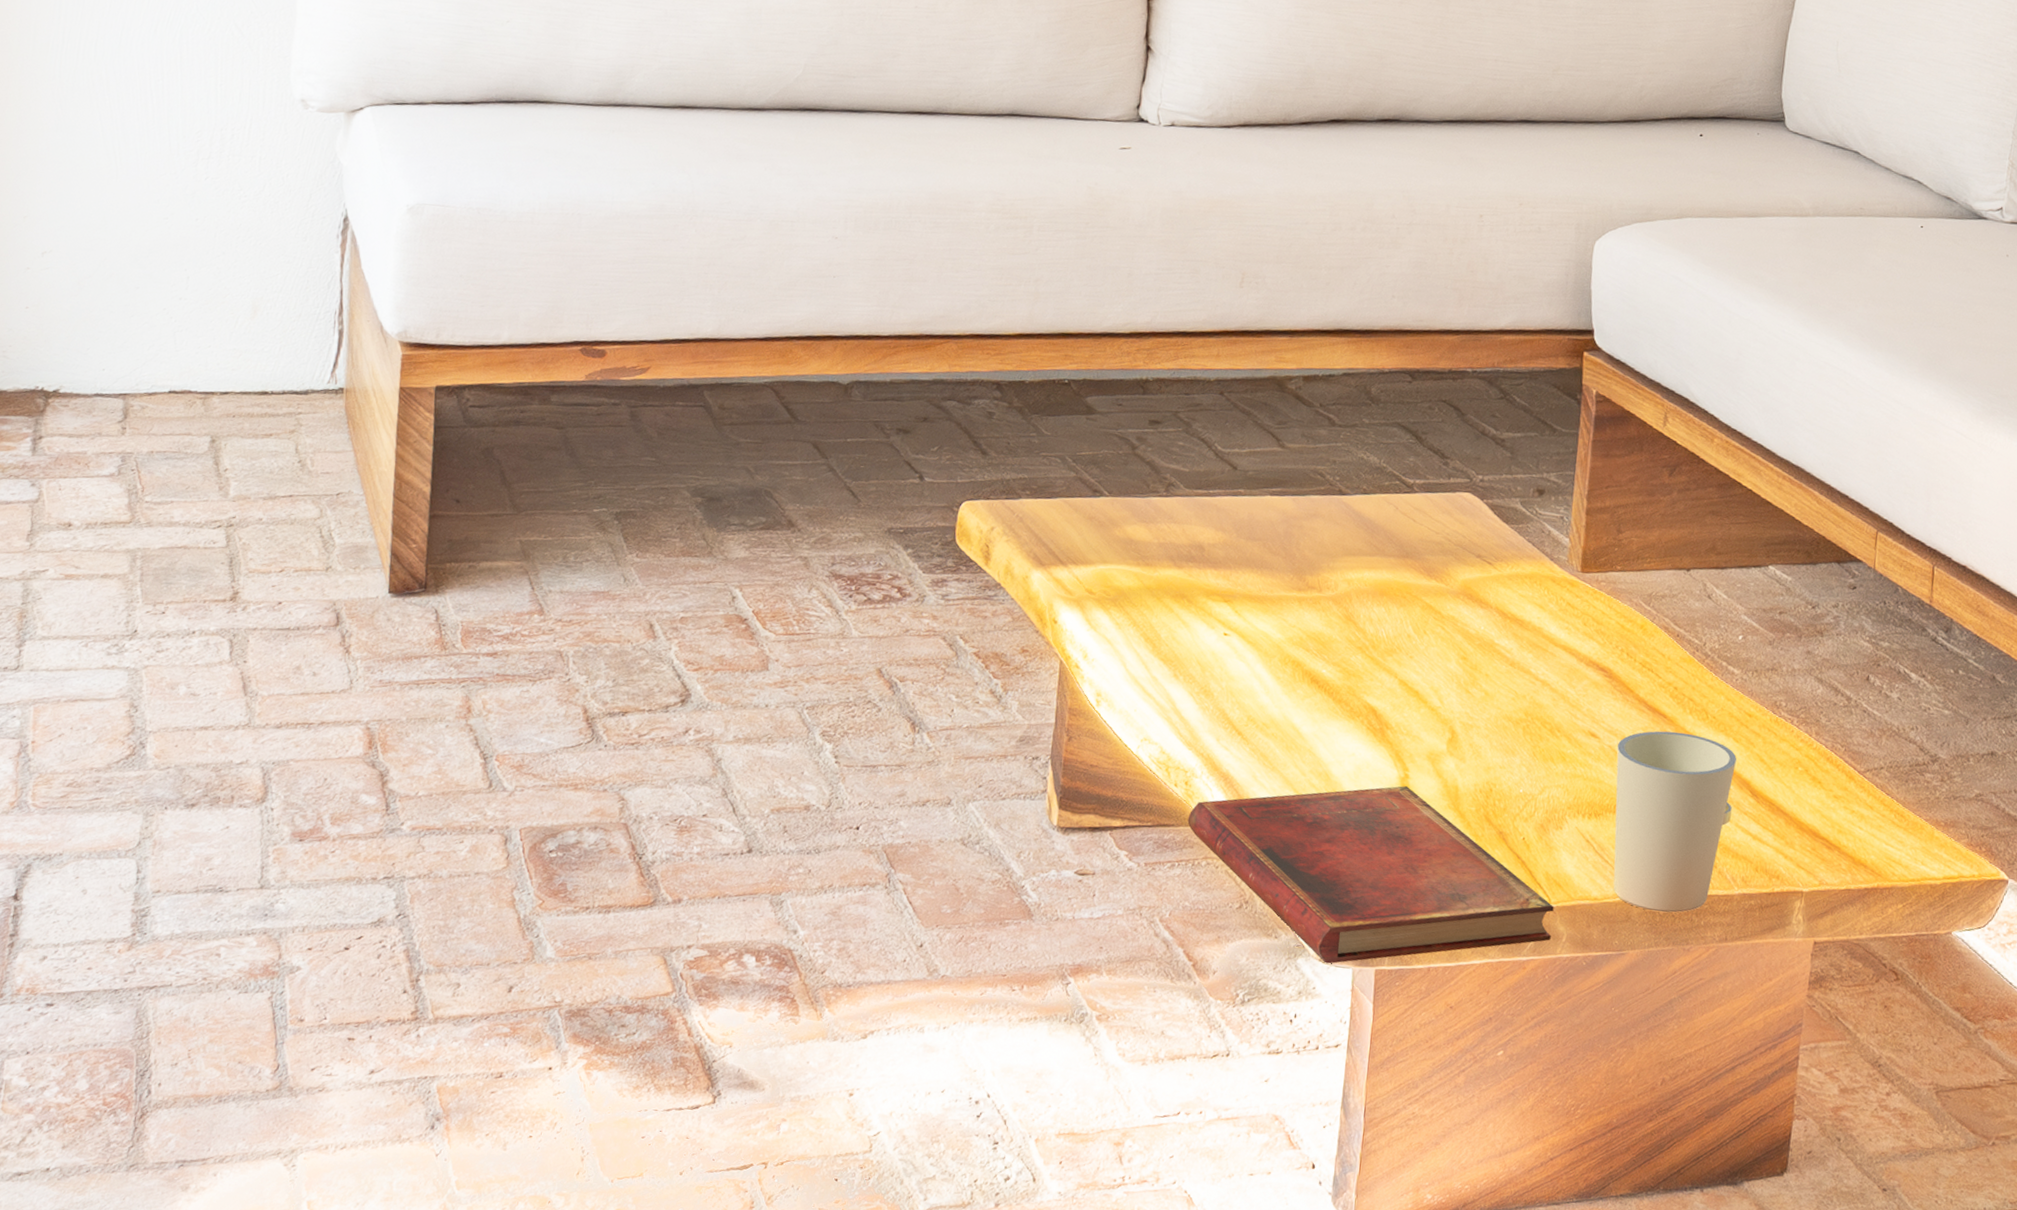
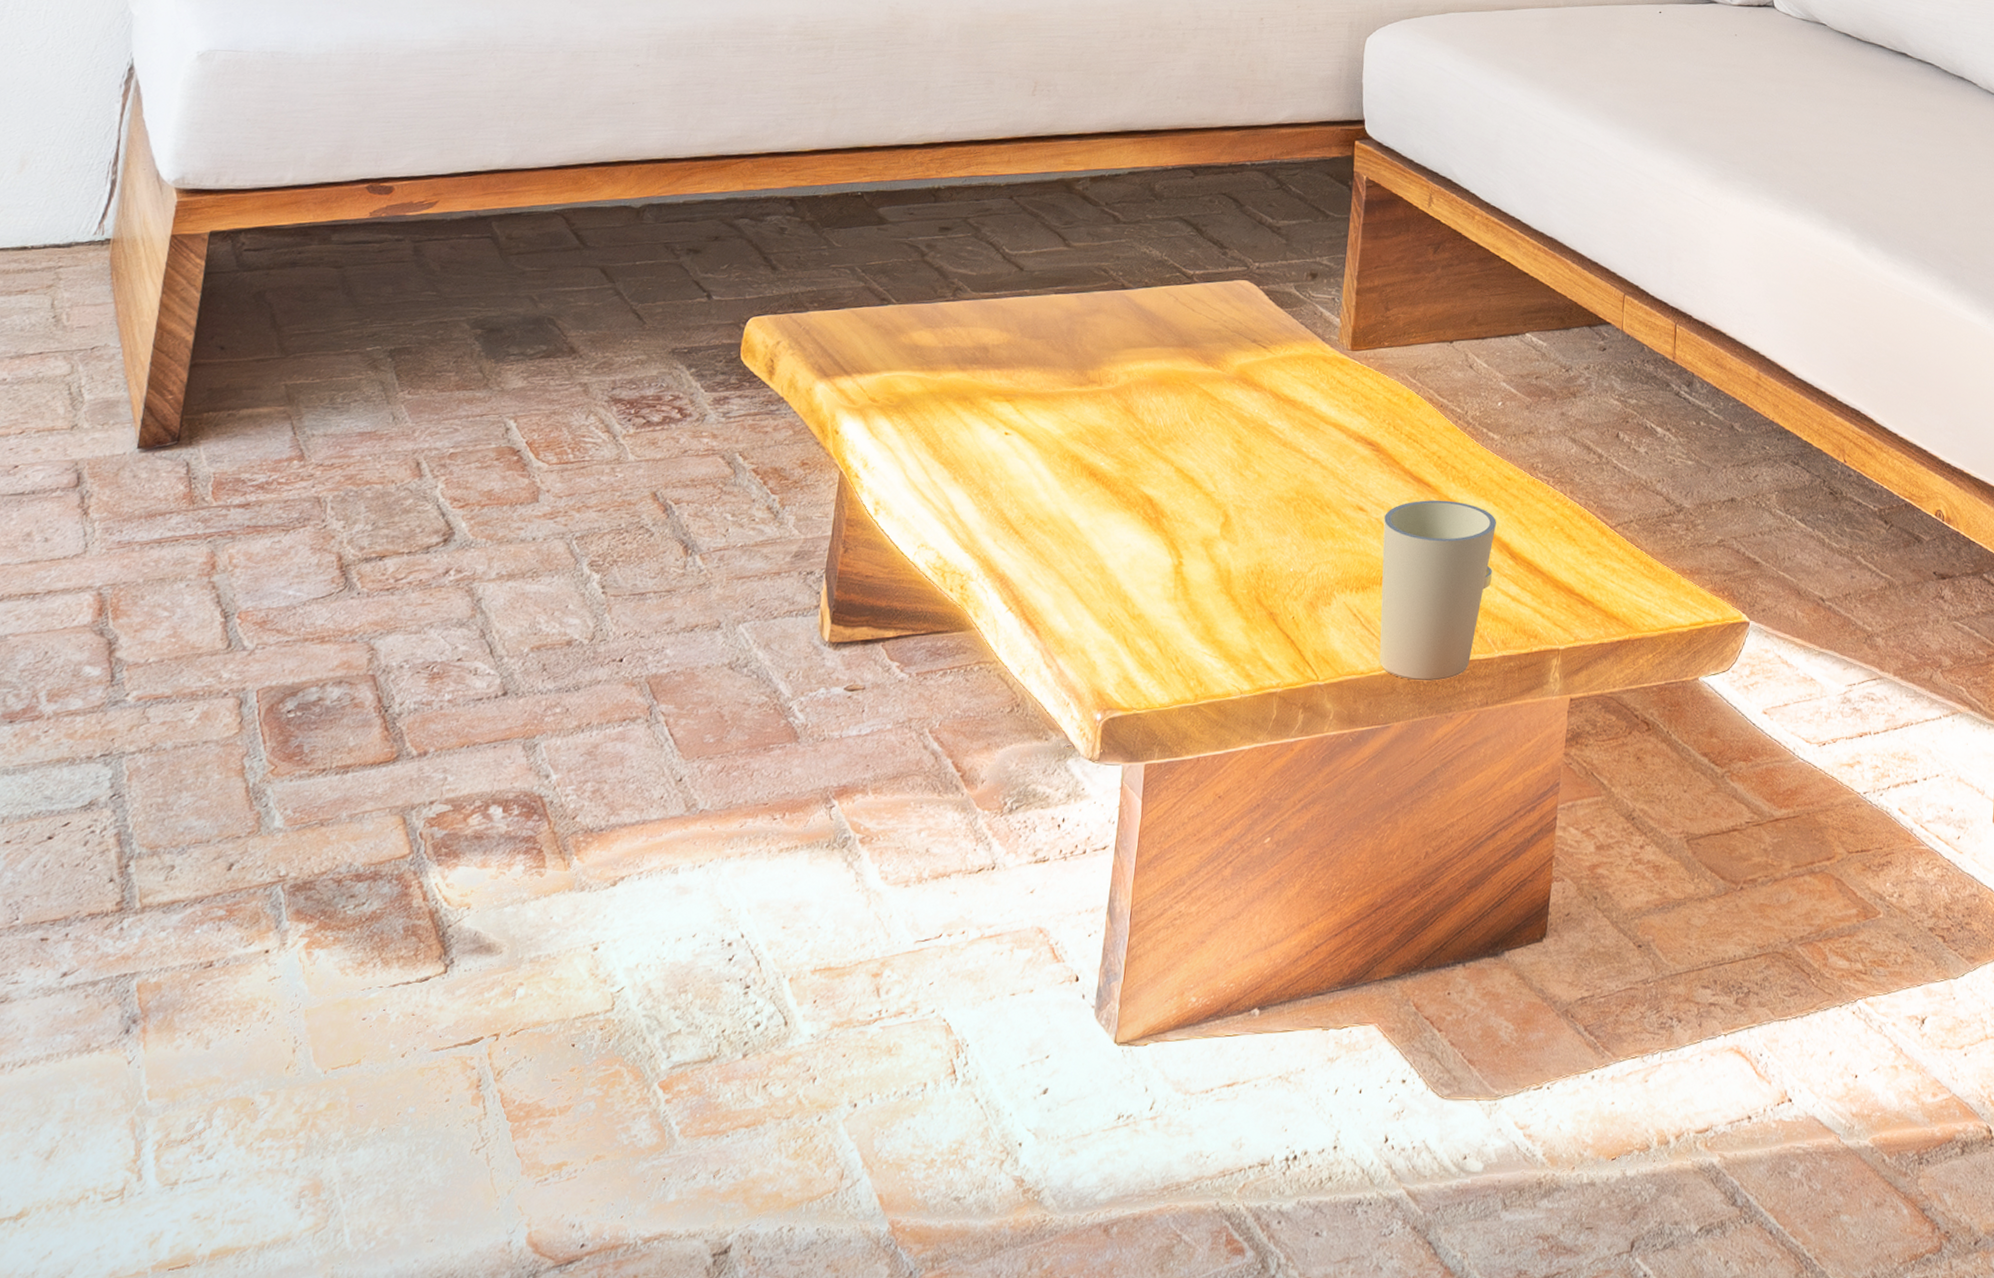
diary: present [1187,786,1554,964] -> none [961,573,1322,762]

